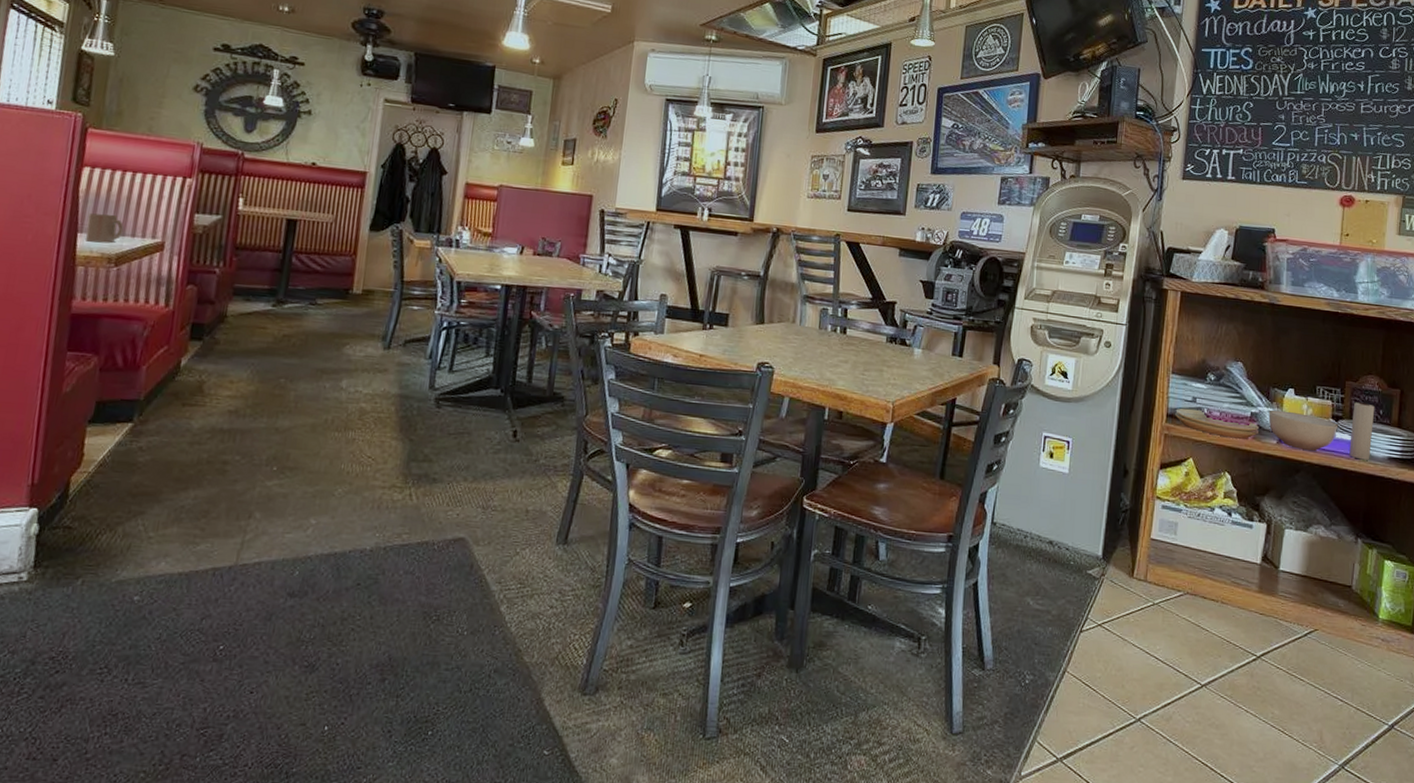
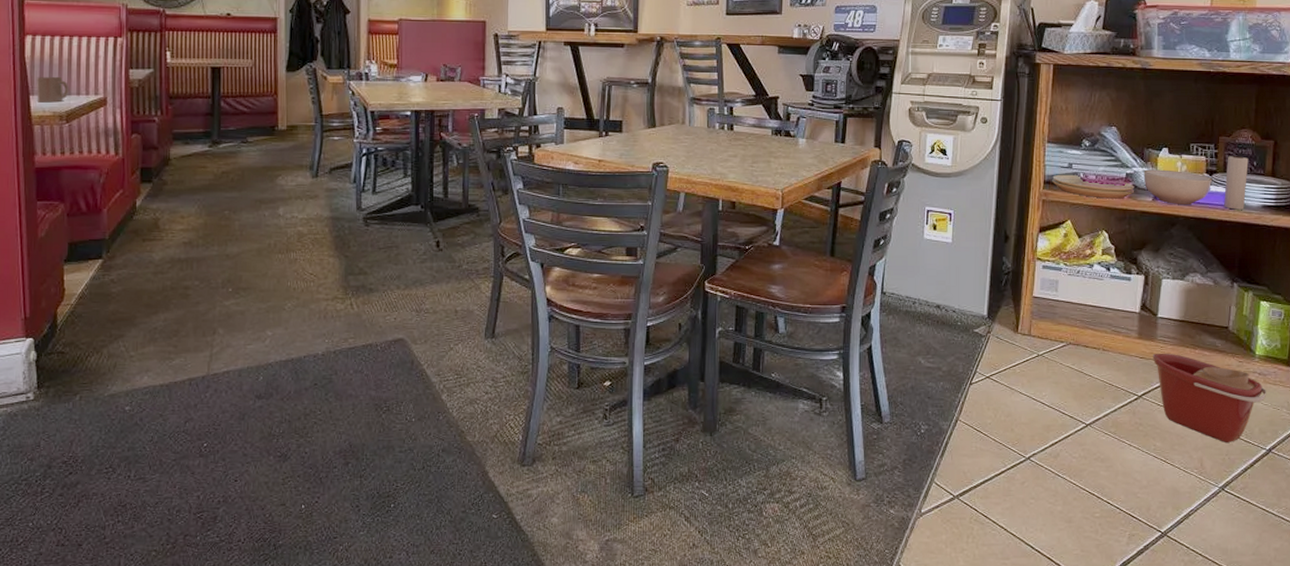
bucket: none [1272,610,1389,715] -> present [1152,354,1266,442]

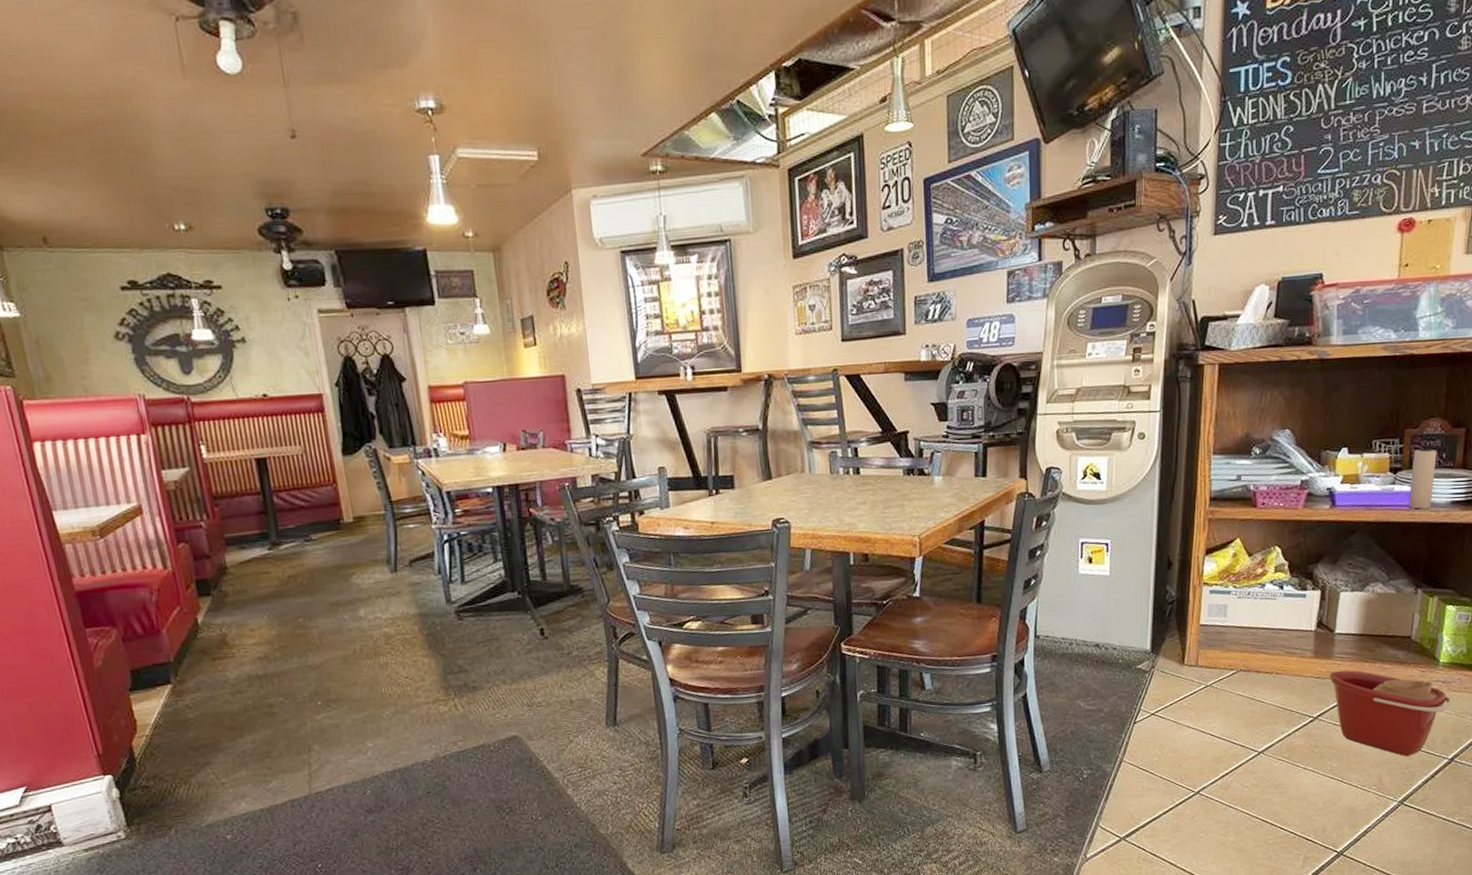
cup: present [37,76,68,103] -> none [56,486,97,518]
plate: present [1051,174,1134,199] -> none [1218,487,1310,511]
bowl: present [1143,169,1213,206] -> none [1320,472,1397,510]

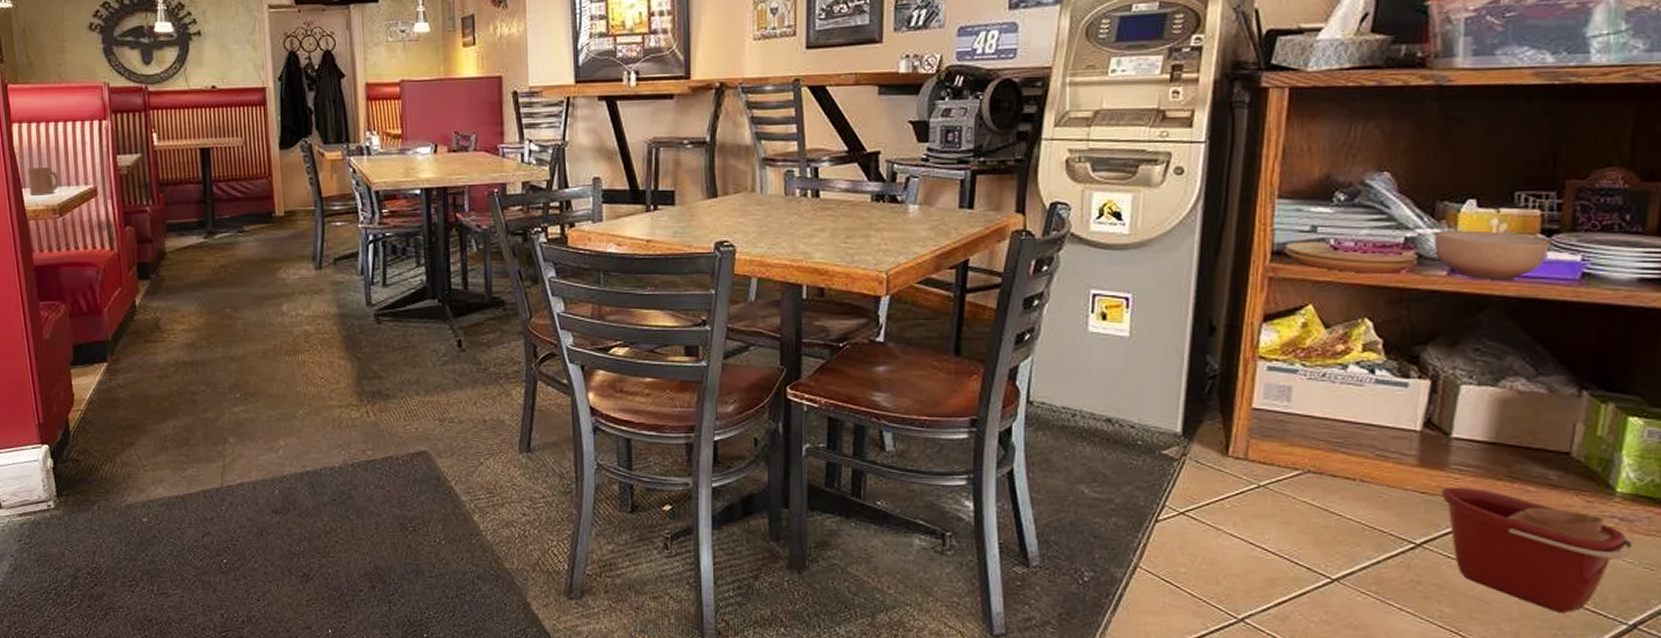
cup: none [56,486,97,518] -> present [27,166,59,196]
plate: none [1218,487,1310,511] -> present [1283,241,1417,274]
bowl: none [1320,472,1397,510] -> present [1433,230,1552,281]
paper towel roll: present [1409,449,1437,509] -> none [1570,207,1617,285]

